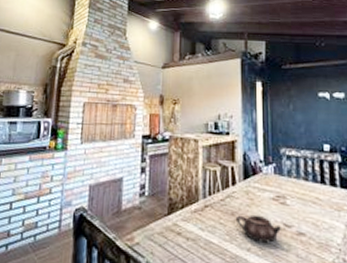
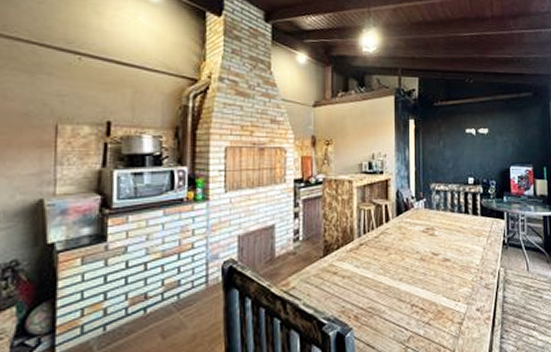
teapot: present [237,214,282,244] -> none [390,247,431,273]

